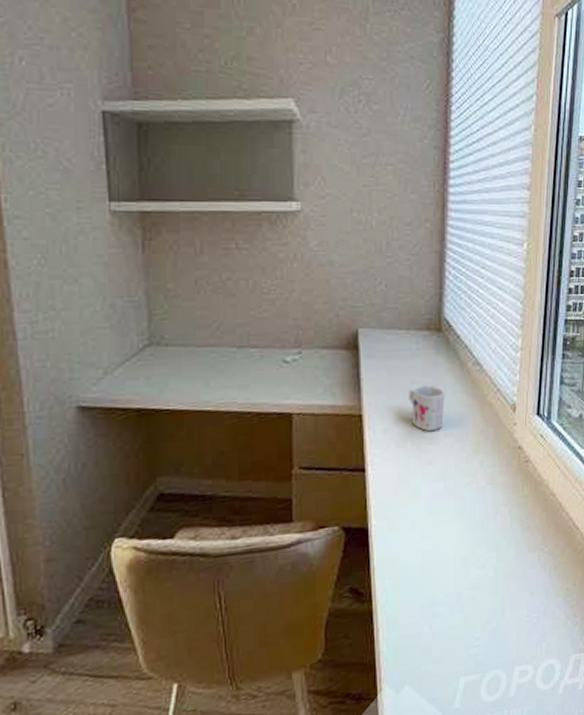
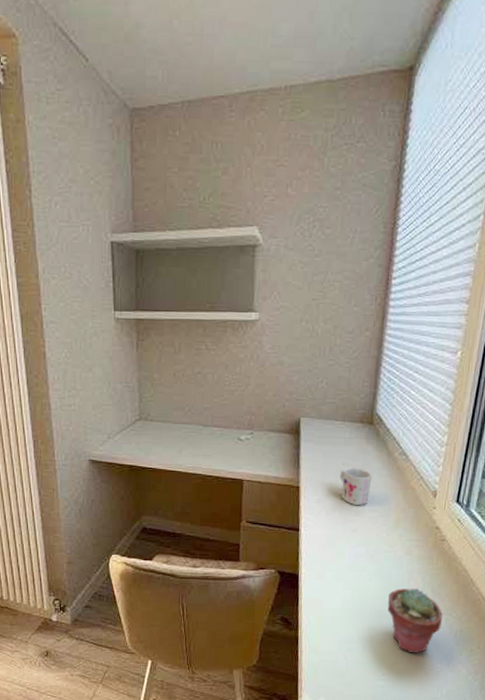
potted succulent: none [474,523,535,606] -> present [387,588,443,653]

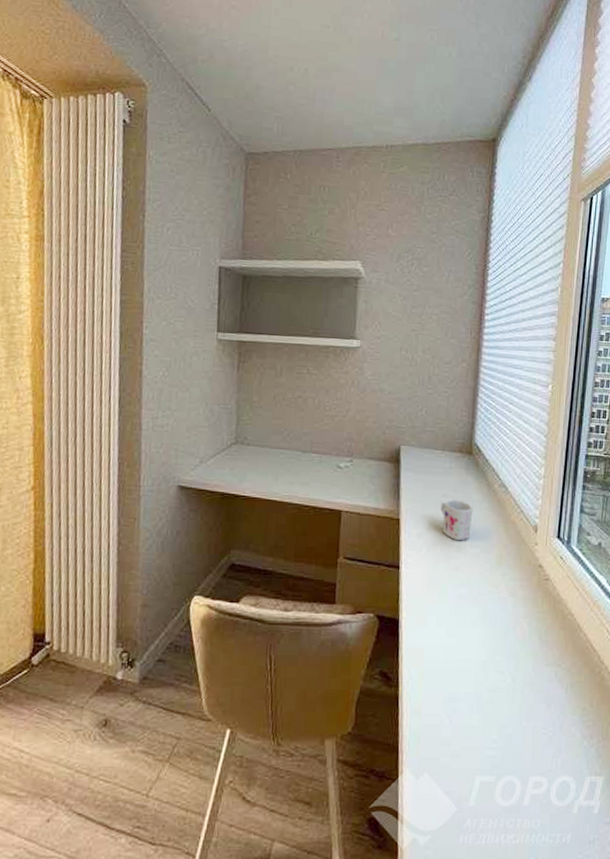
potted succulent: present [387,588,443,653] -> none [494,634,552,713]

